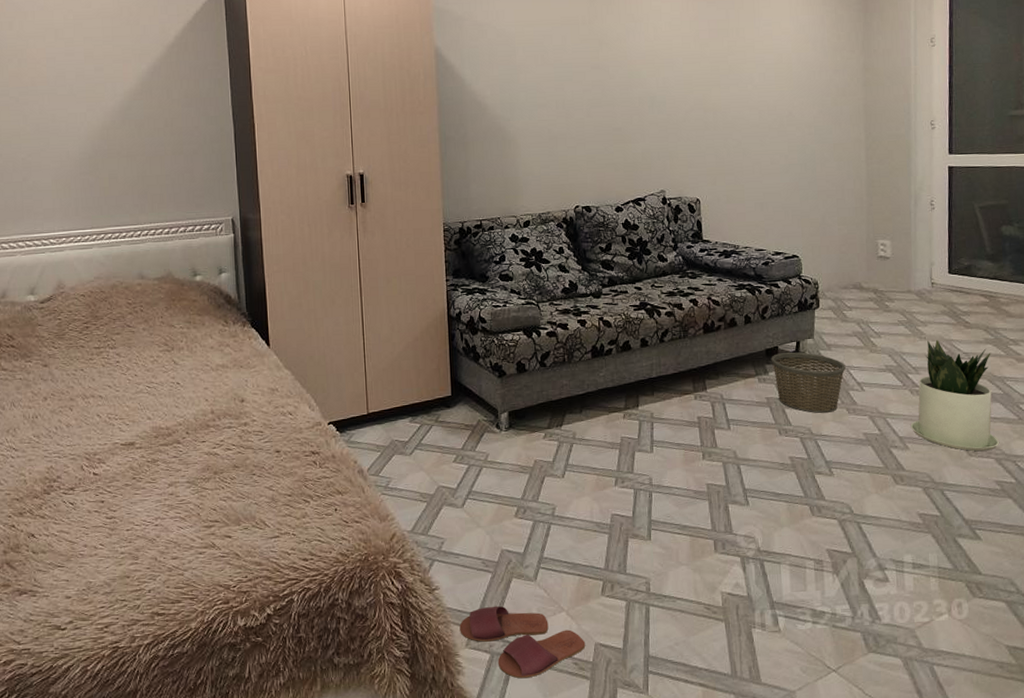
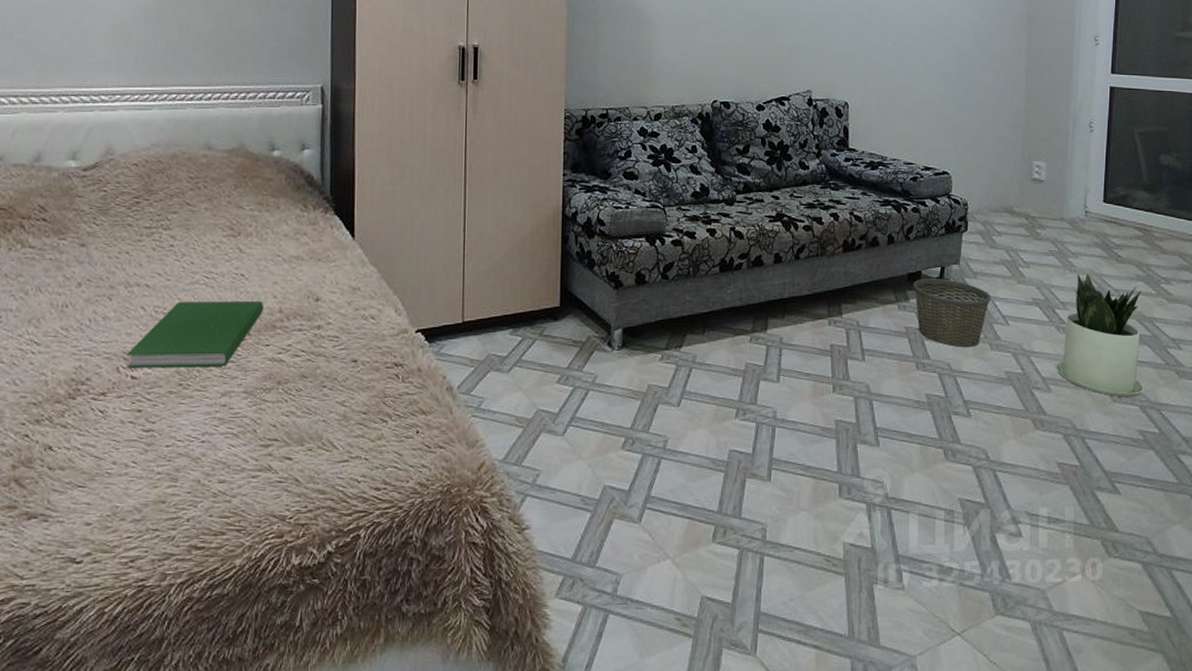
hardcover book: none [88,405,199,466] -> present [127,301,265,368]
slippers: present [459,605,586,679] -> none [550,550,691,635]

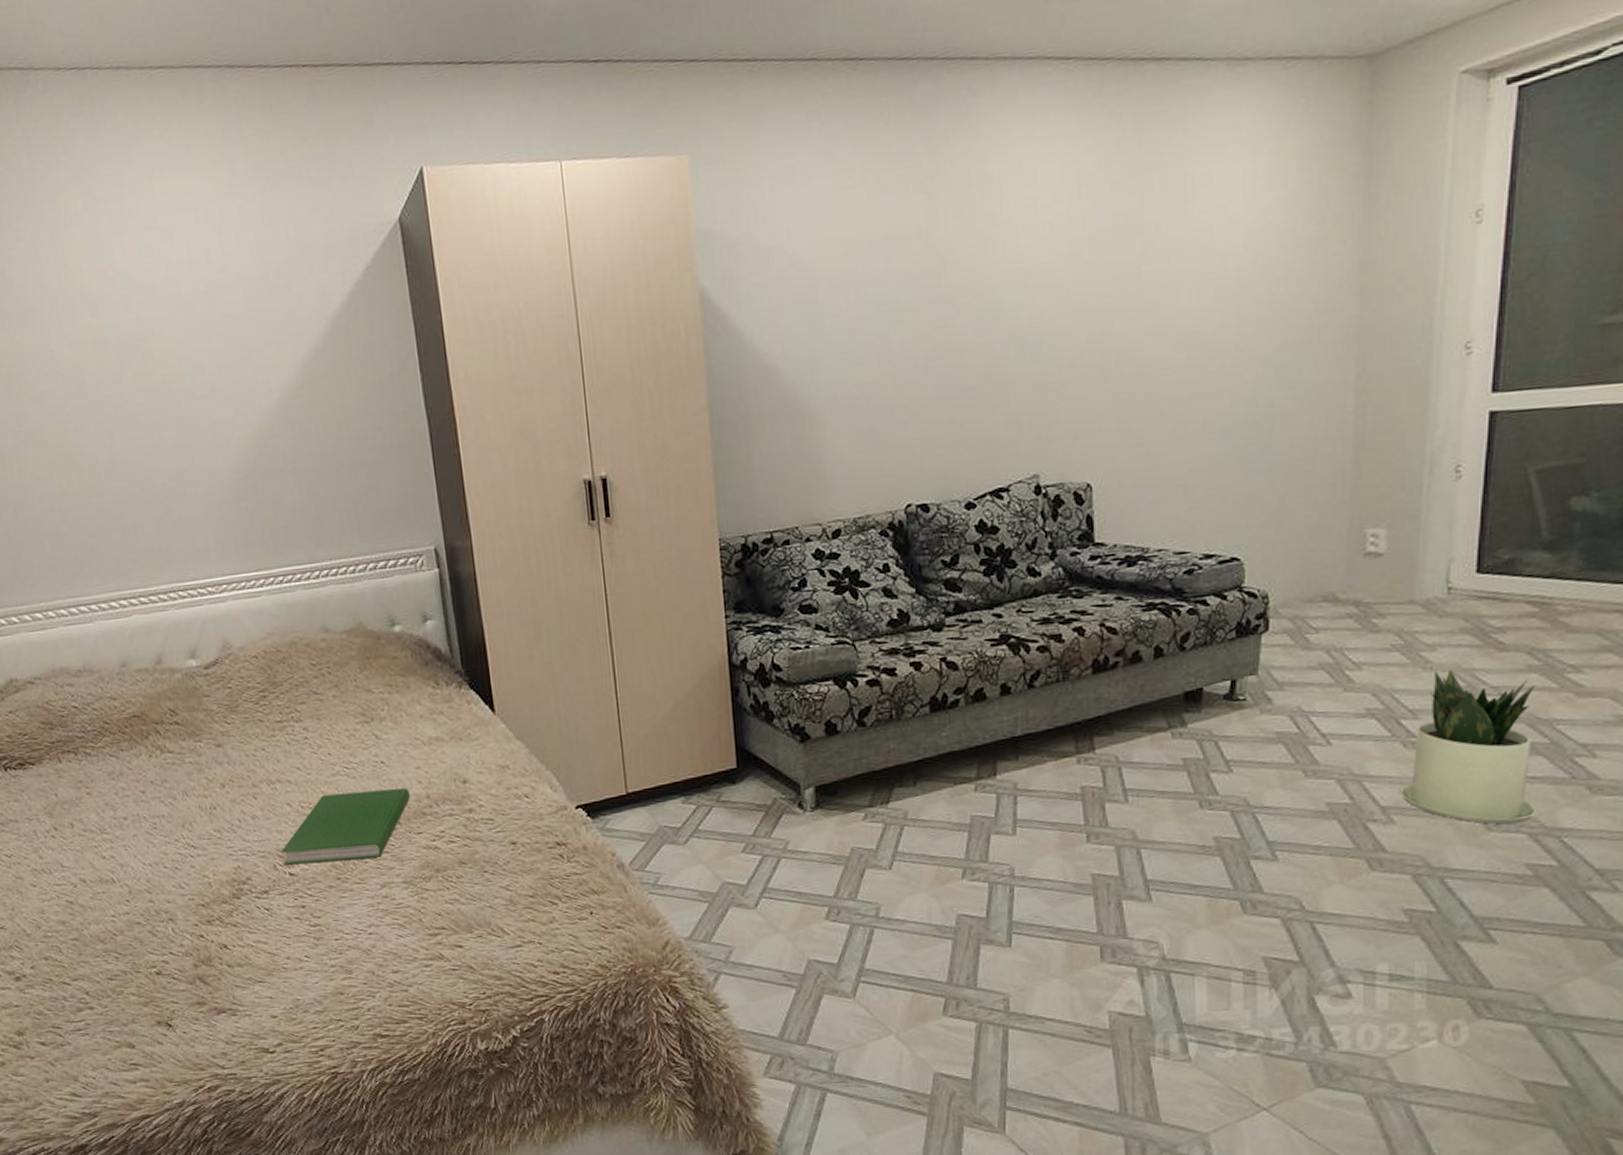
basket: present [913,279,991,347] -> none [1191,694,1304,778]

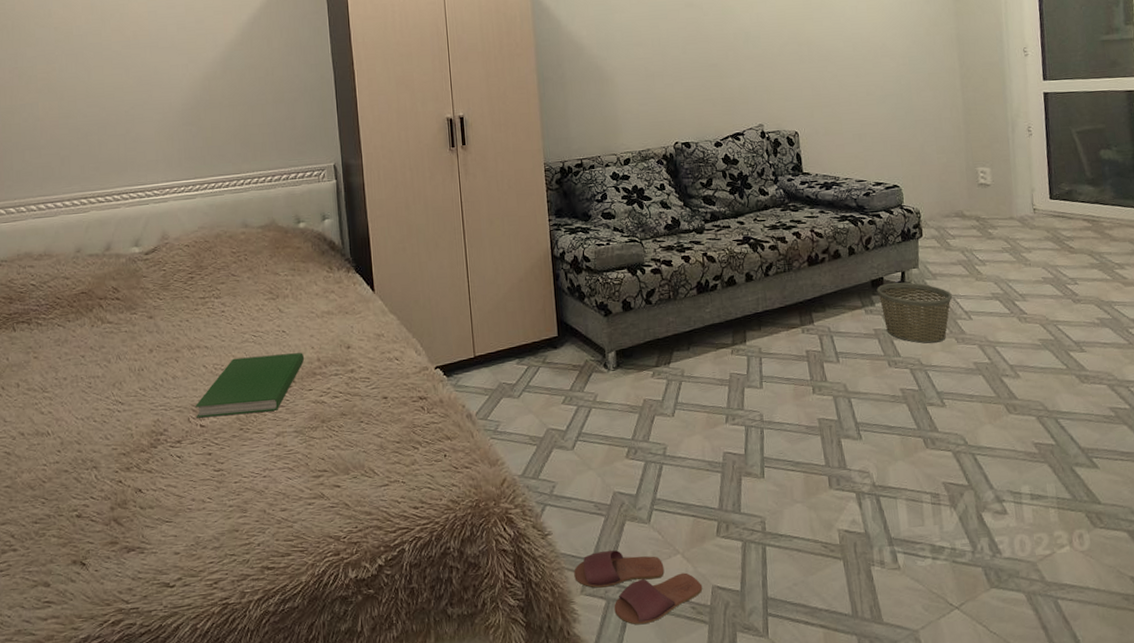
slippers: none [755,1027,922,1114] -> present [574,550,703,625]
basket: none [1191,694,1304,778] -> present [876,282,952,344]
planter: present [1399,669,1538,824] -> none [1020,265,1112,378]

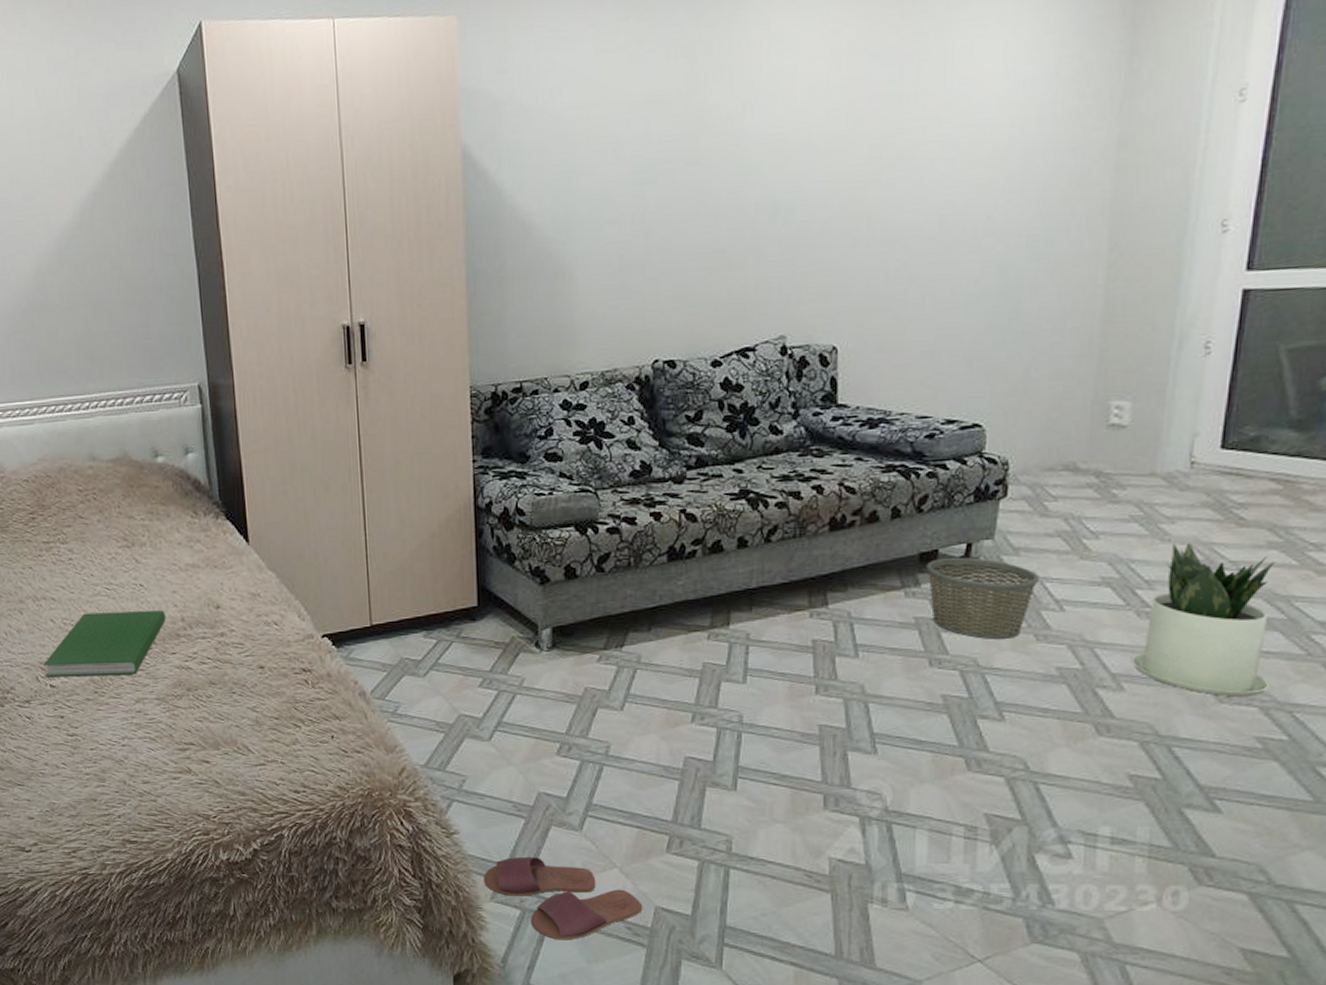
planter: none [1020,265,1112,378] -> present [1130,542,1276,697]

